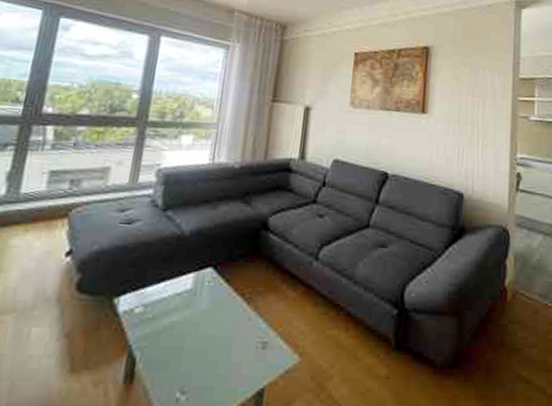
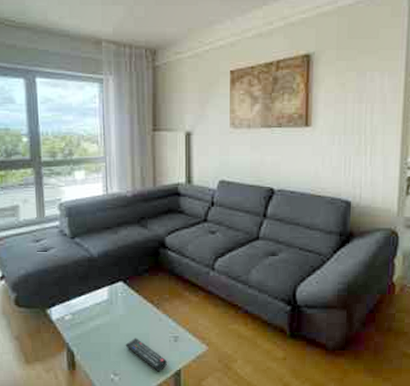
remote control: none [201,341,250,391] -> present [125,338,167,372]

